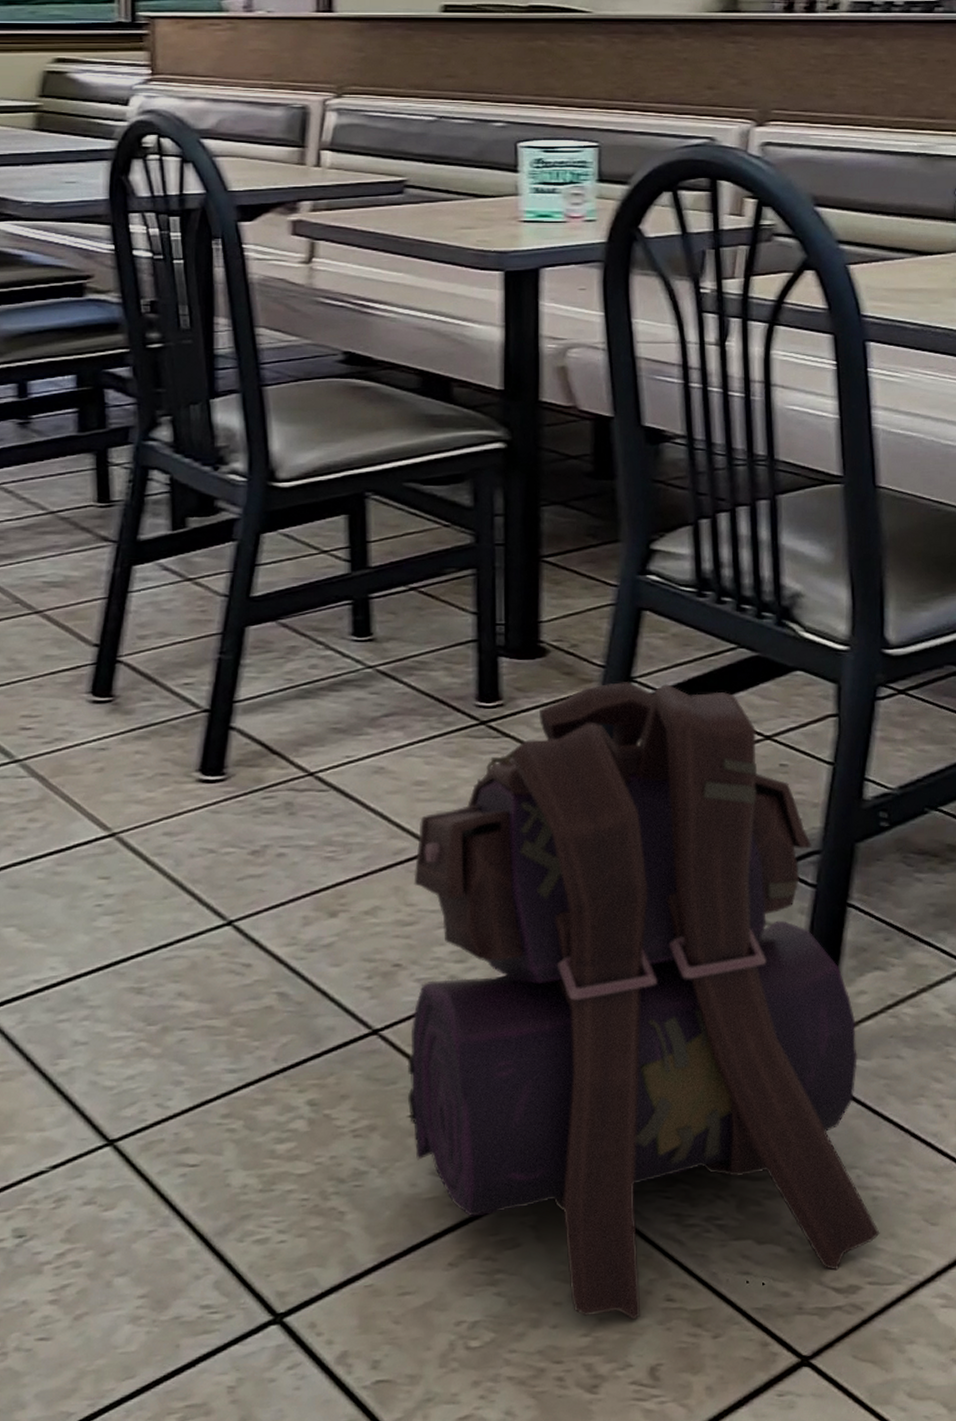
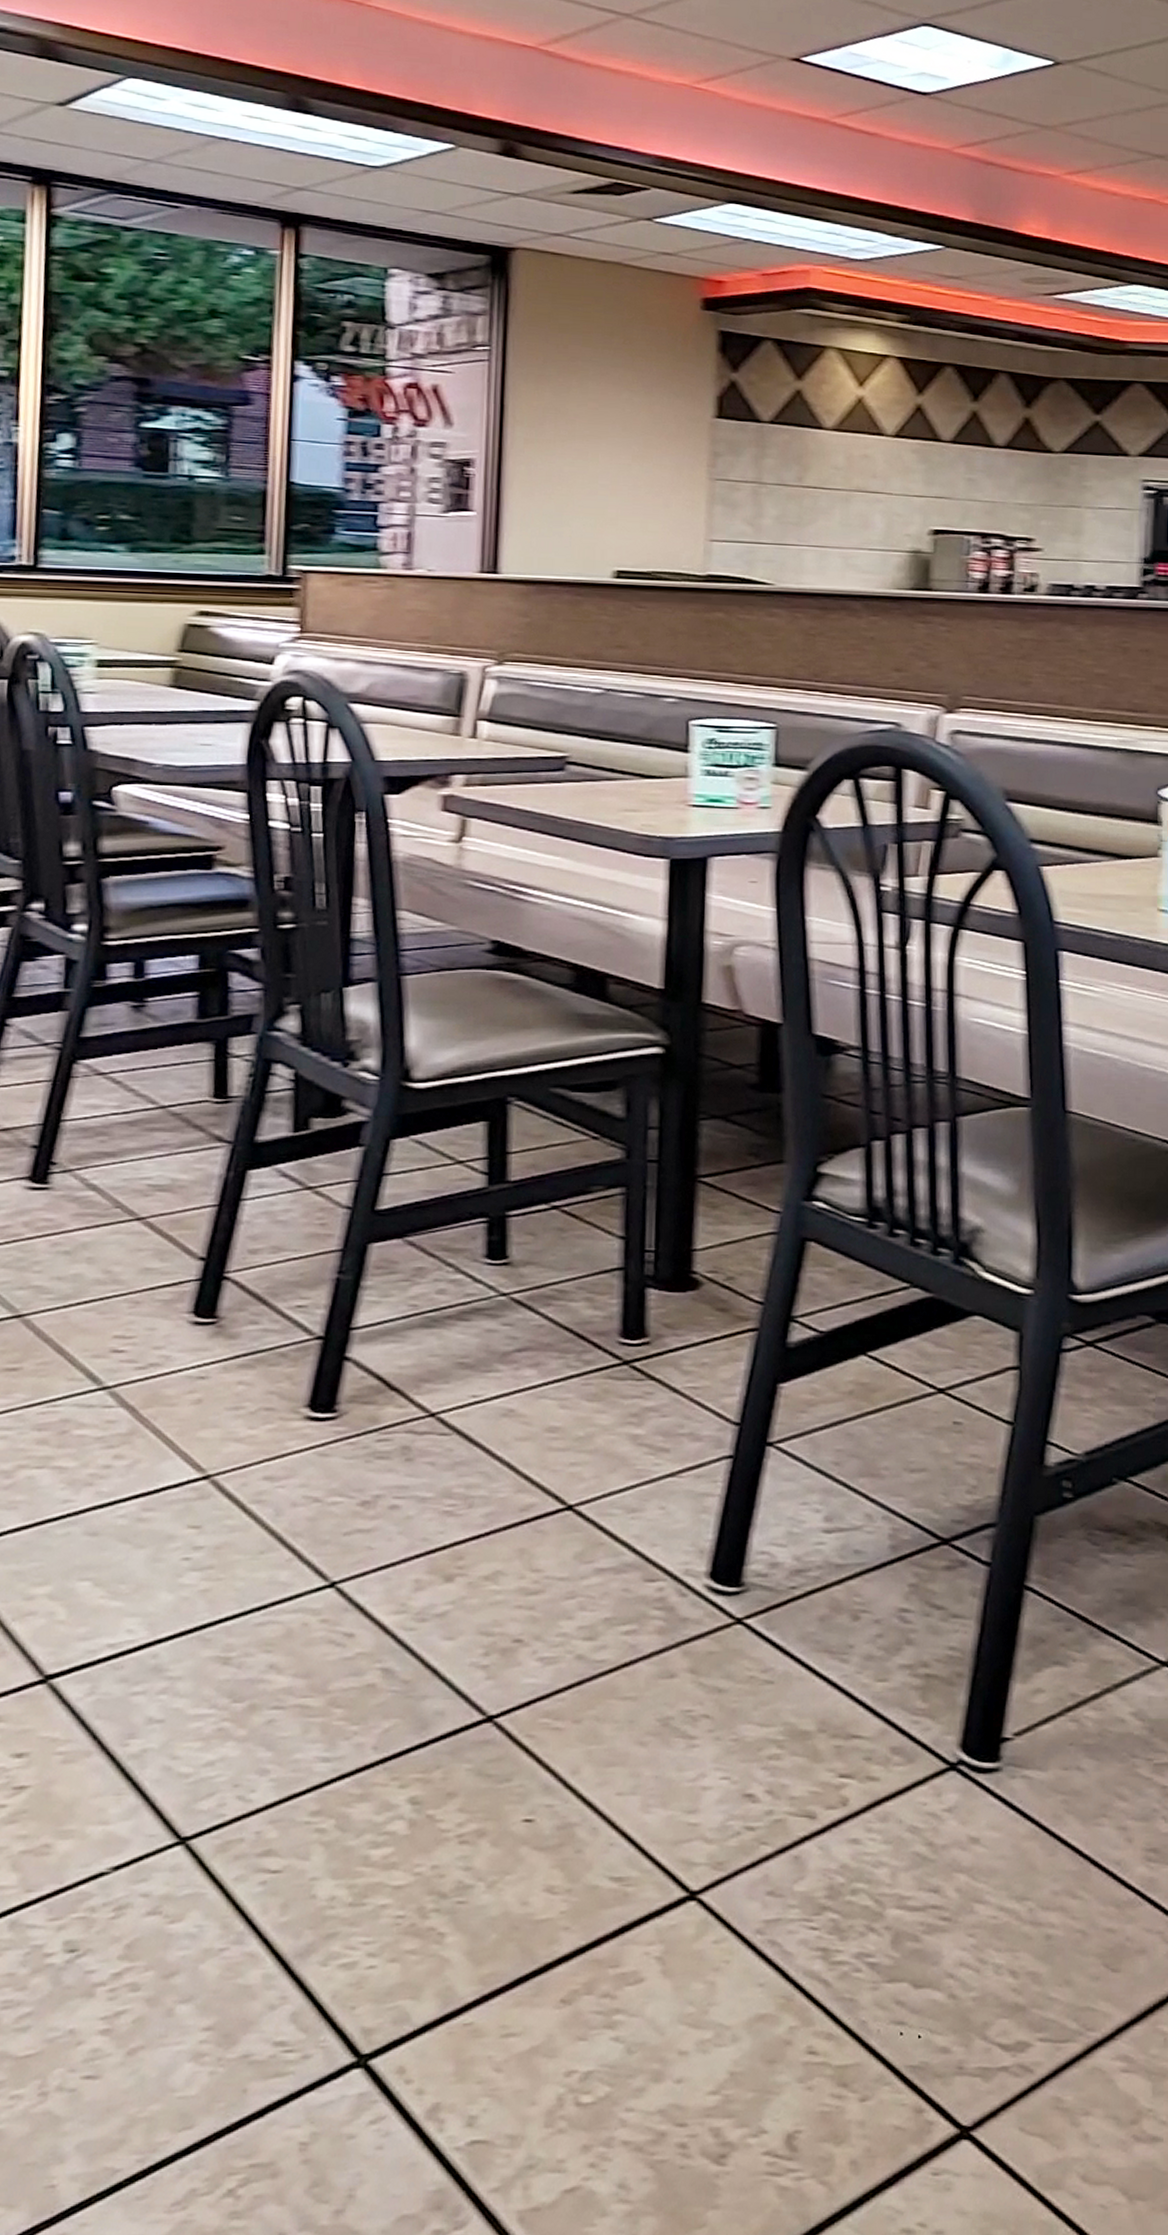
backpack: present [407,682,880,1320] -> none [522,1321,1054,2076]

